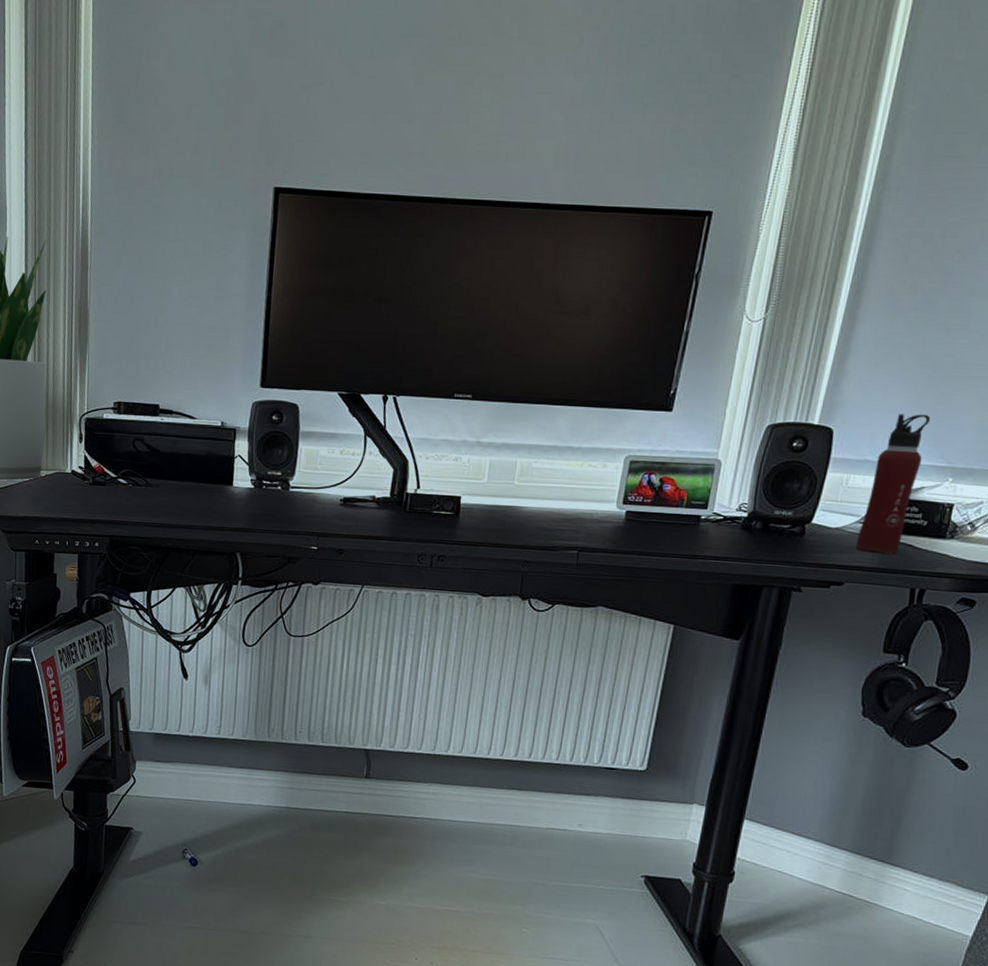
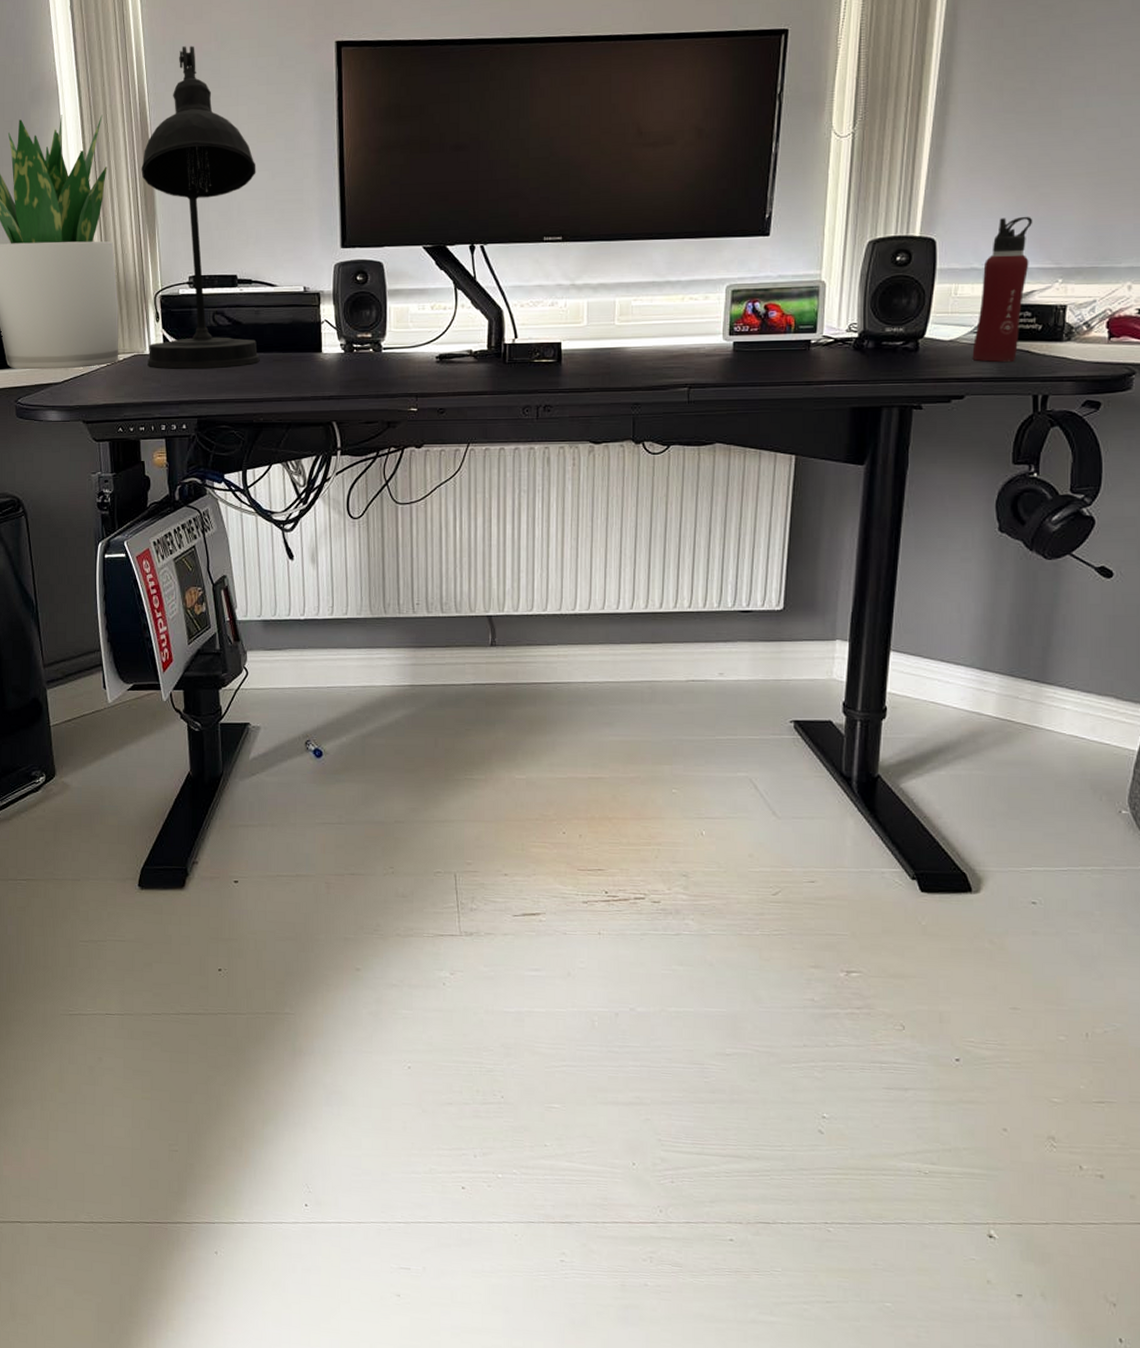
desk lamp: none [67,180,187,493] -> present [141,45,260,370]

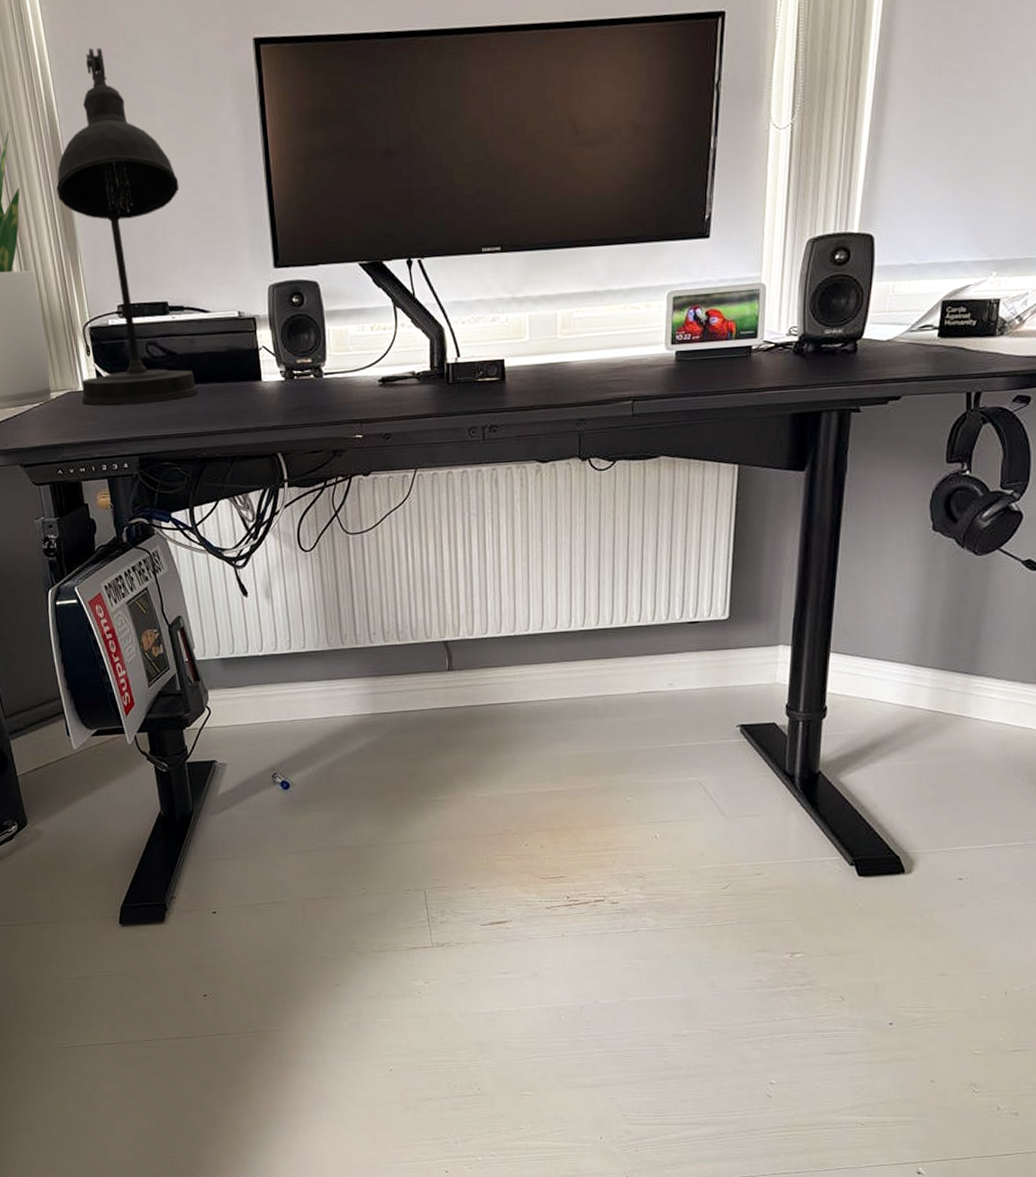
water bottle: present [972,216,1033,363] -> none [909,207,969,362]

